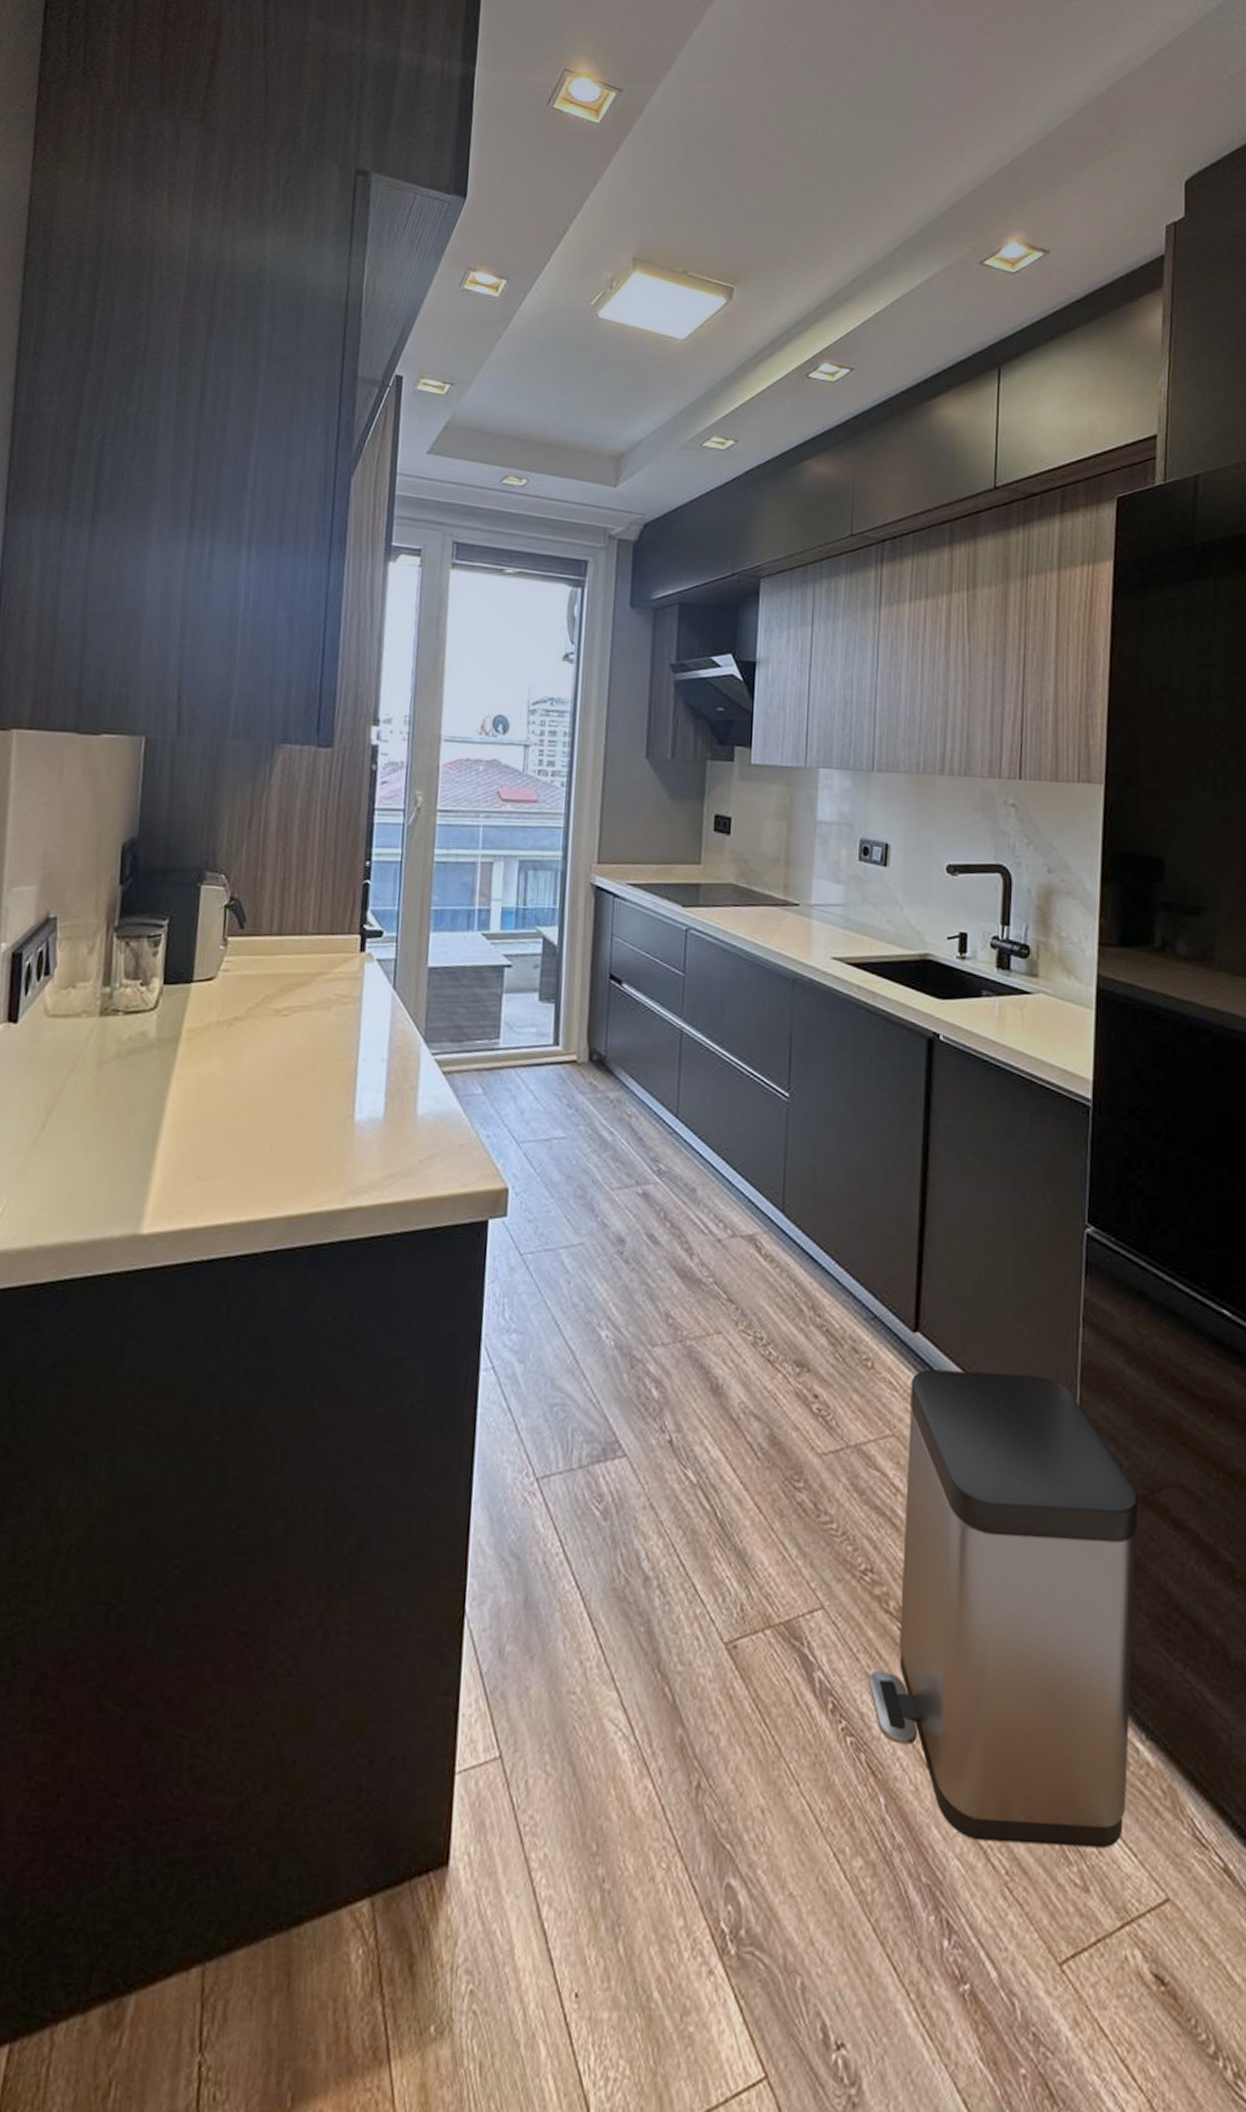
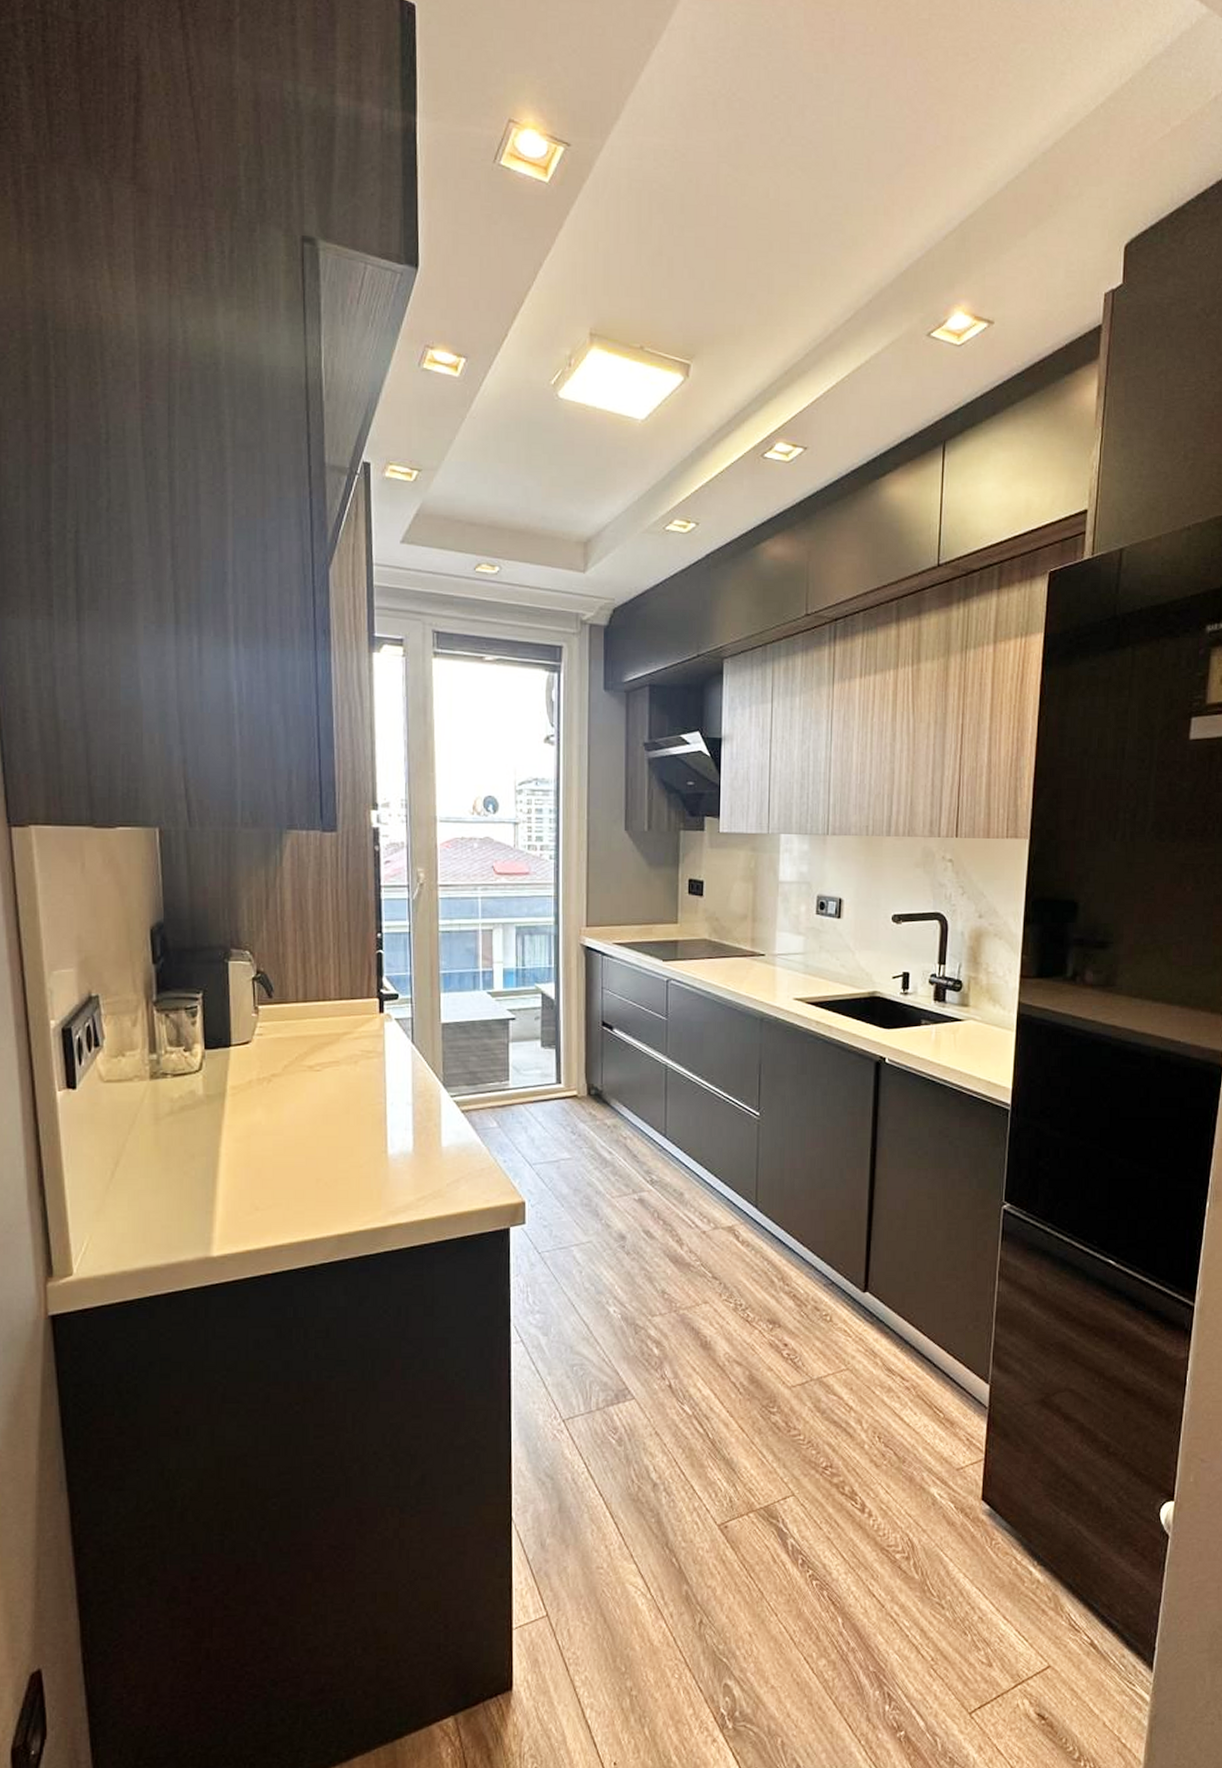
pedal bin: present [869,1369,1139,1849] -> none [829,1318,1038,1641]

